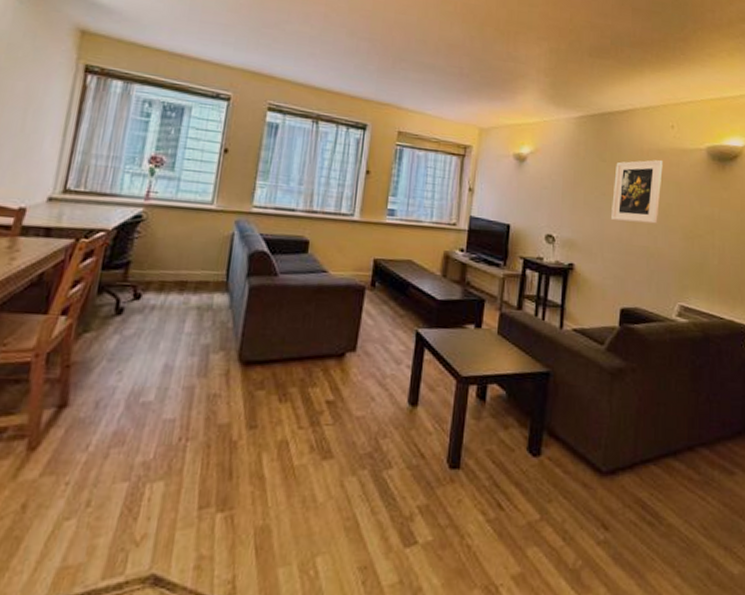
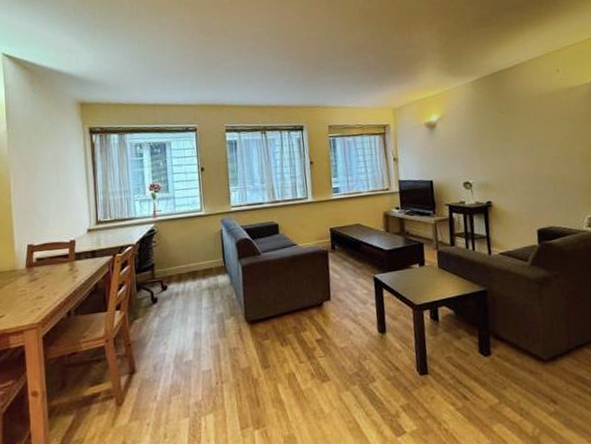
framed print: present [611,159,663,224] -> none [513,100,558,159]

